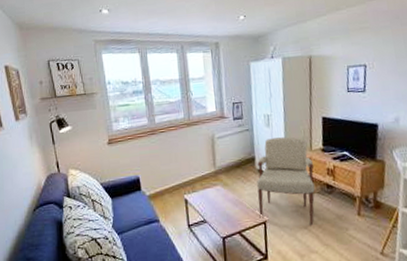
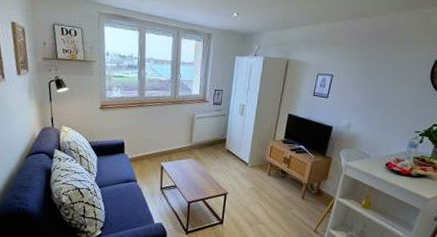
armchair: present [257,137,315,225] -> none [222,125,274,201]

